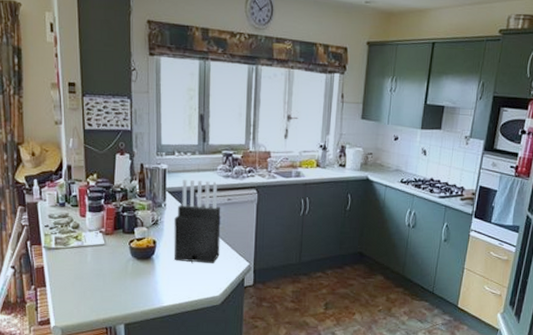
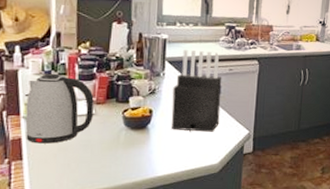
kettle: none [46,205,103,272] -> present [25,73,94,144]

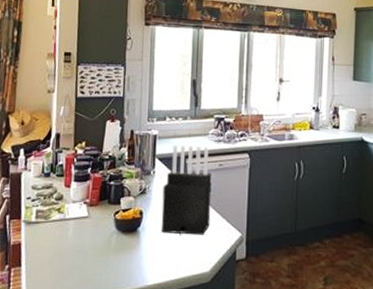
kettle: present [25,73,94,144] -> none [25,175,88,249]

